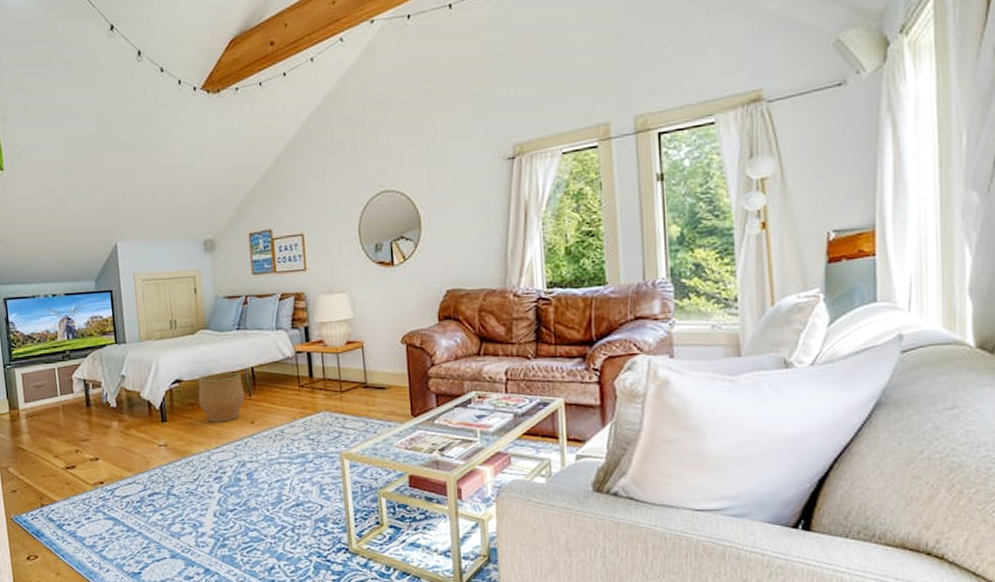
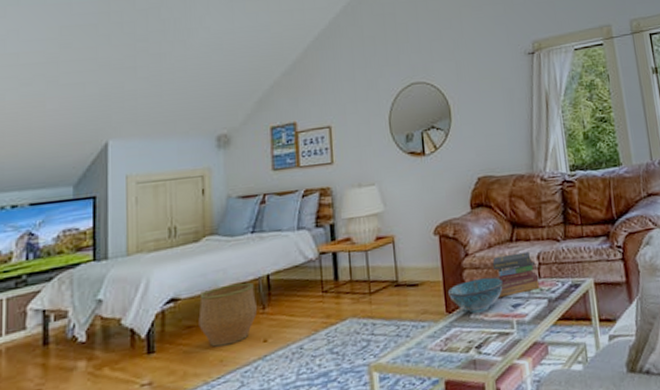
decorative bowl: none [413,388,469,419] -> present [447,277,504,314]
books: none [457,366,506,407] -> present [492,251,540,297]

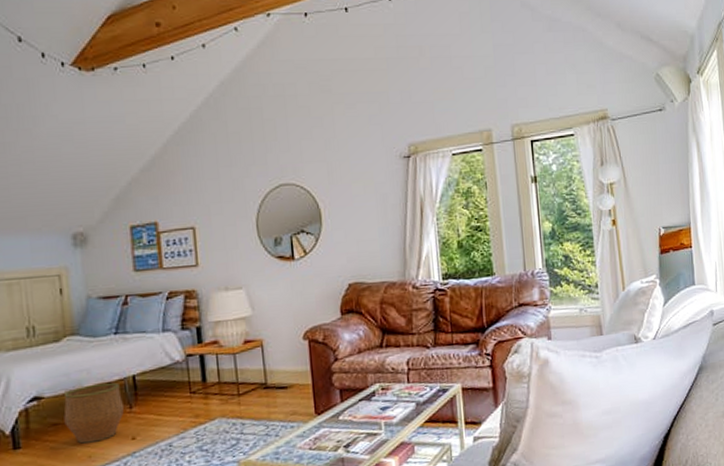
decorative bowl: present [447,277,504,314] -> none [316,381,373,415]
books: present [492,251,540,297] -> none [361,357,408,400]

